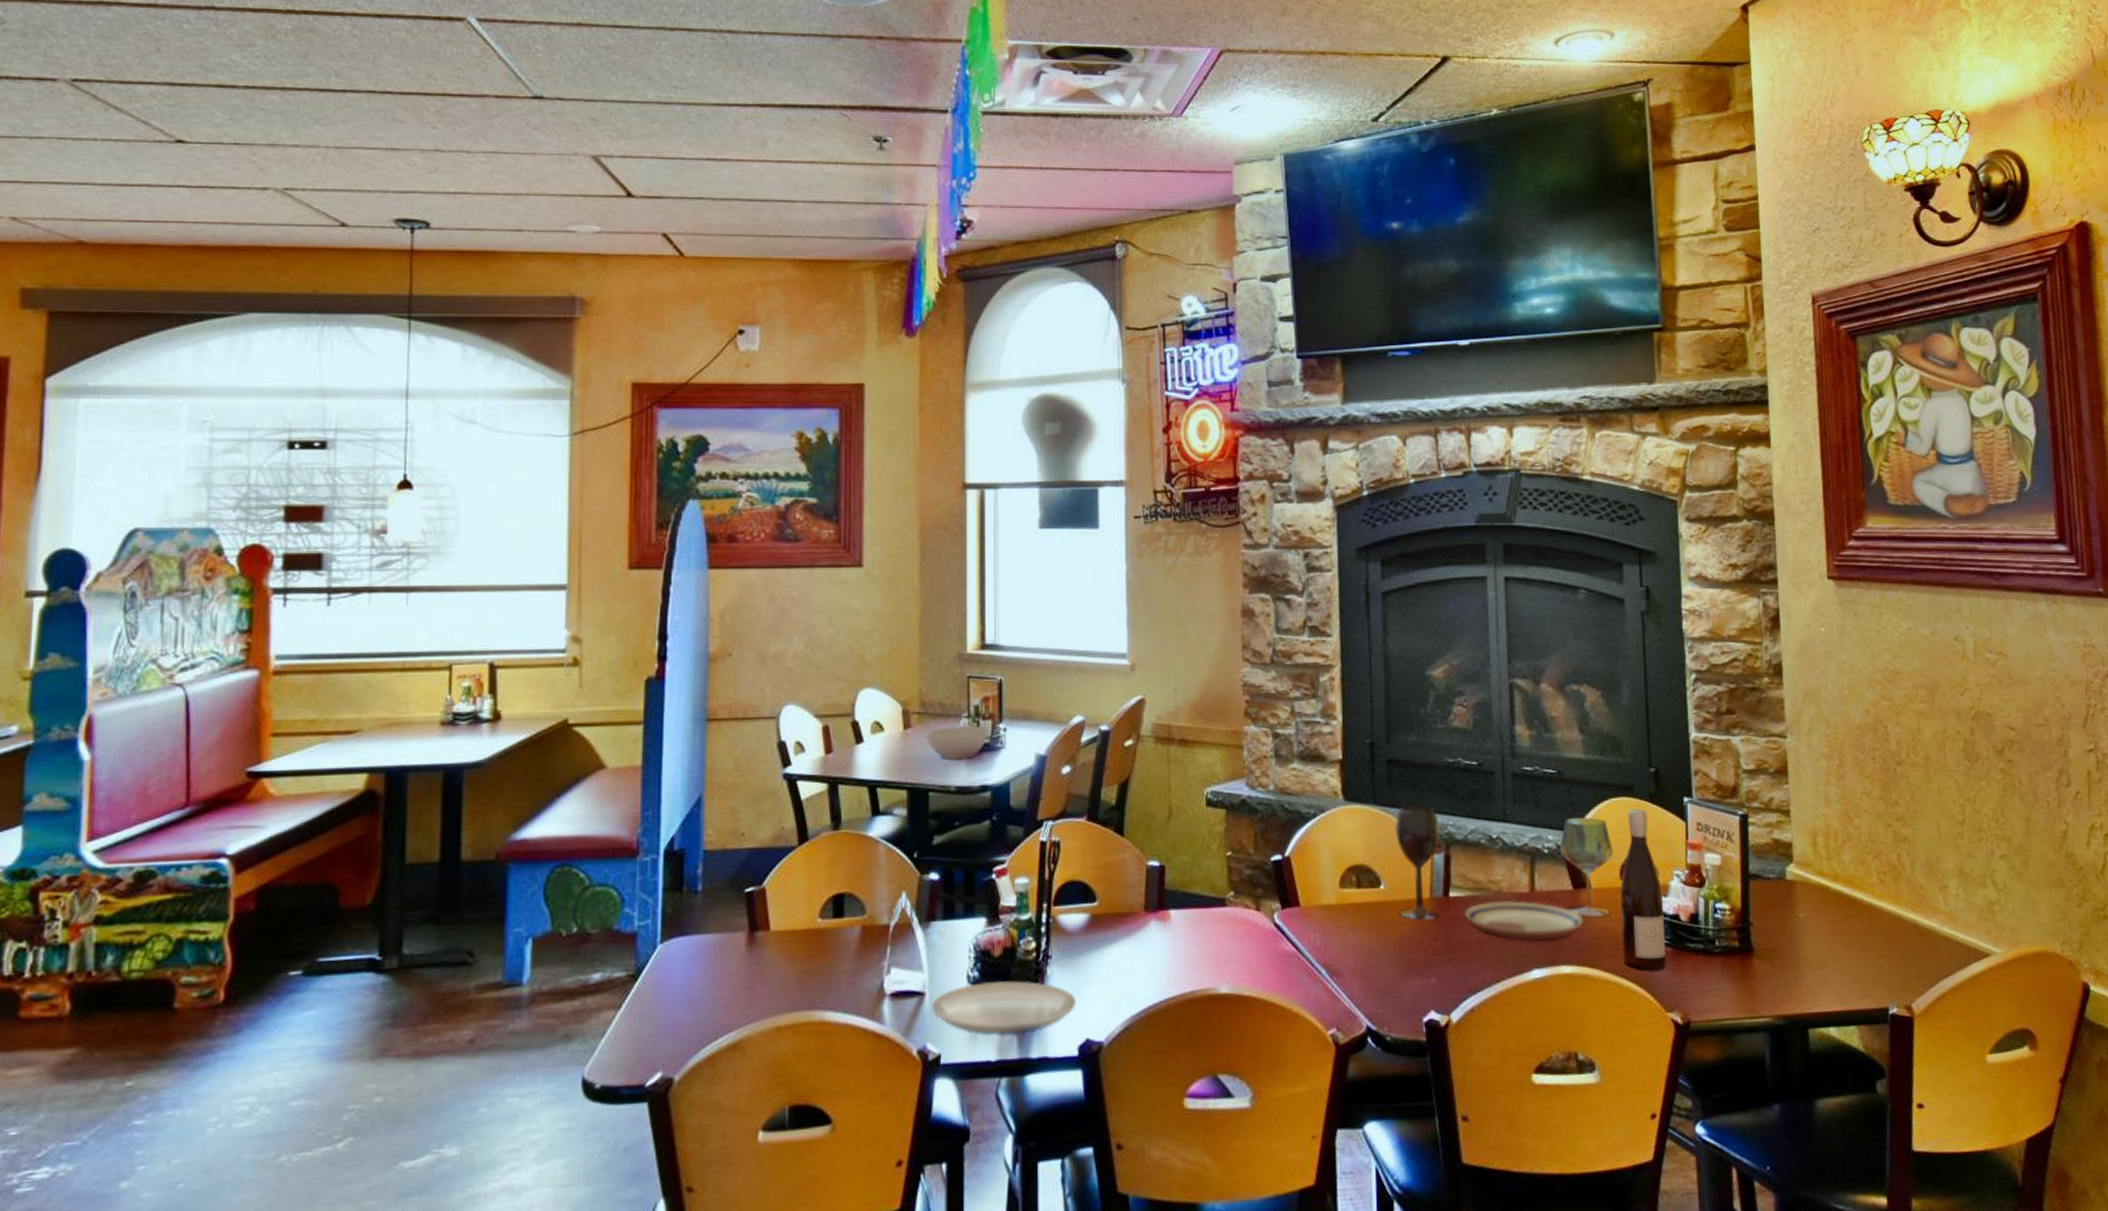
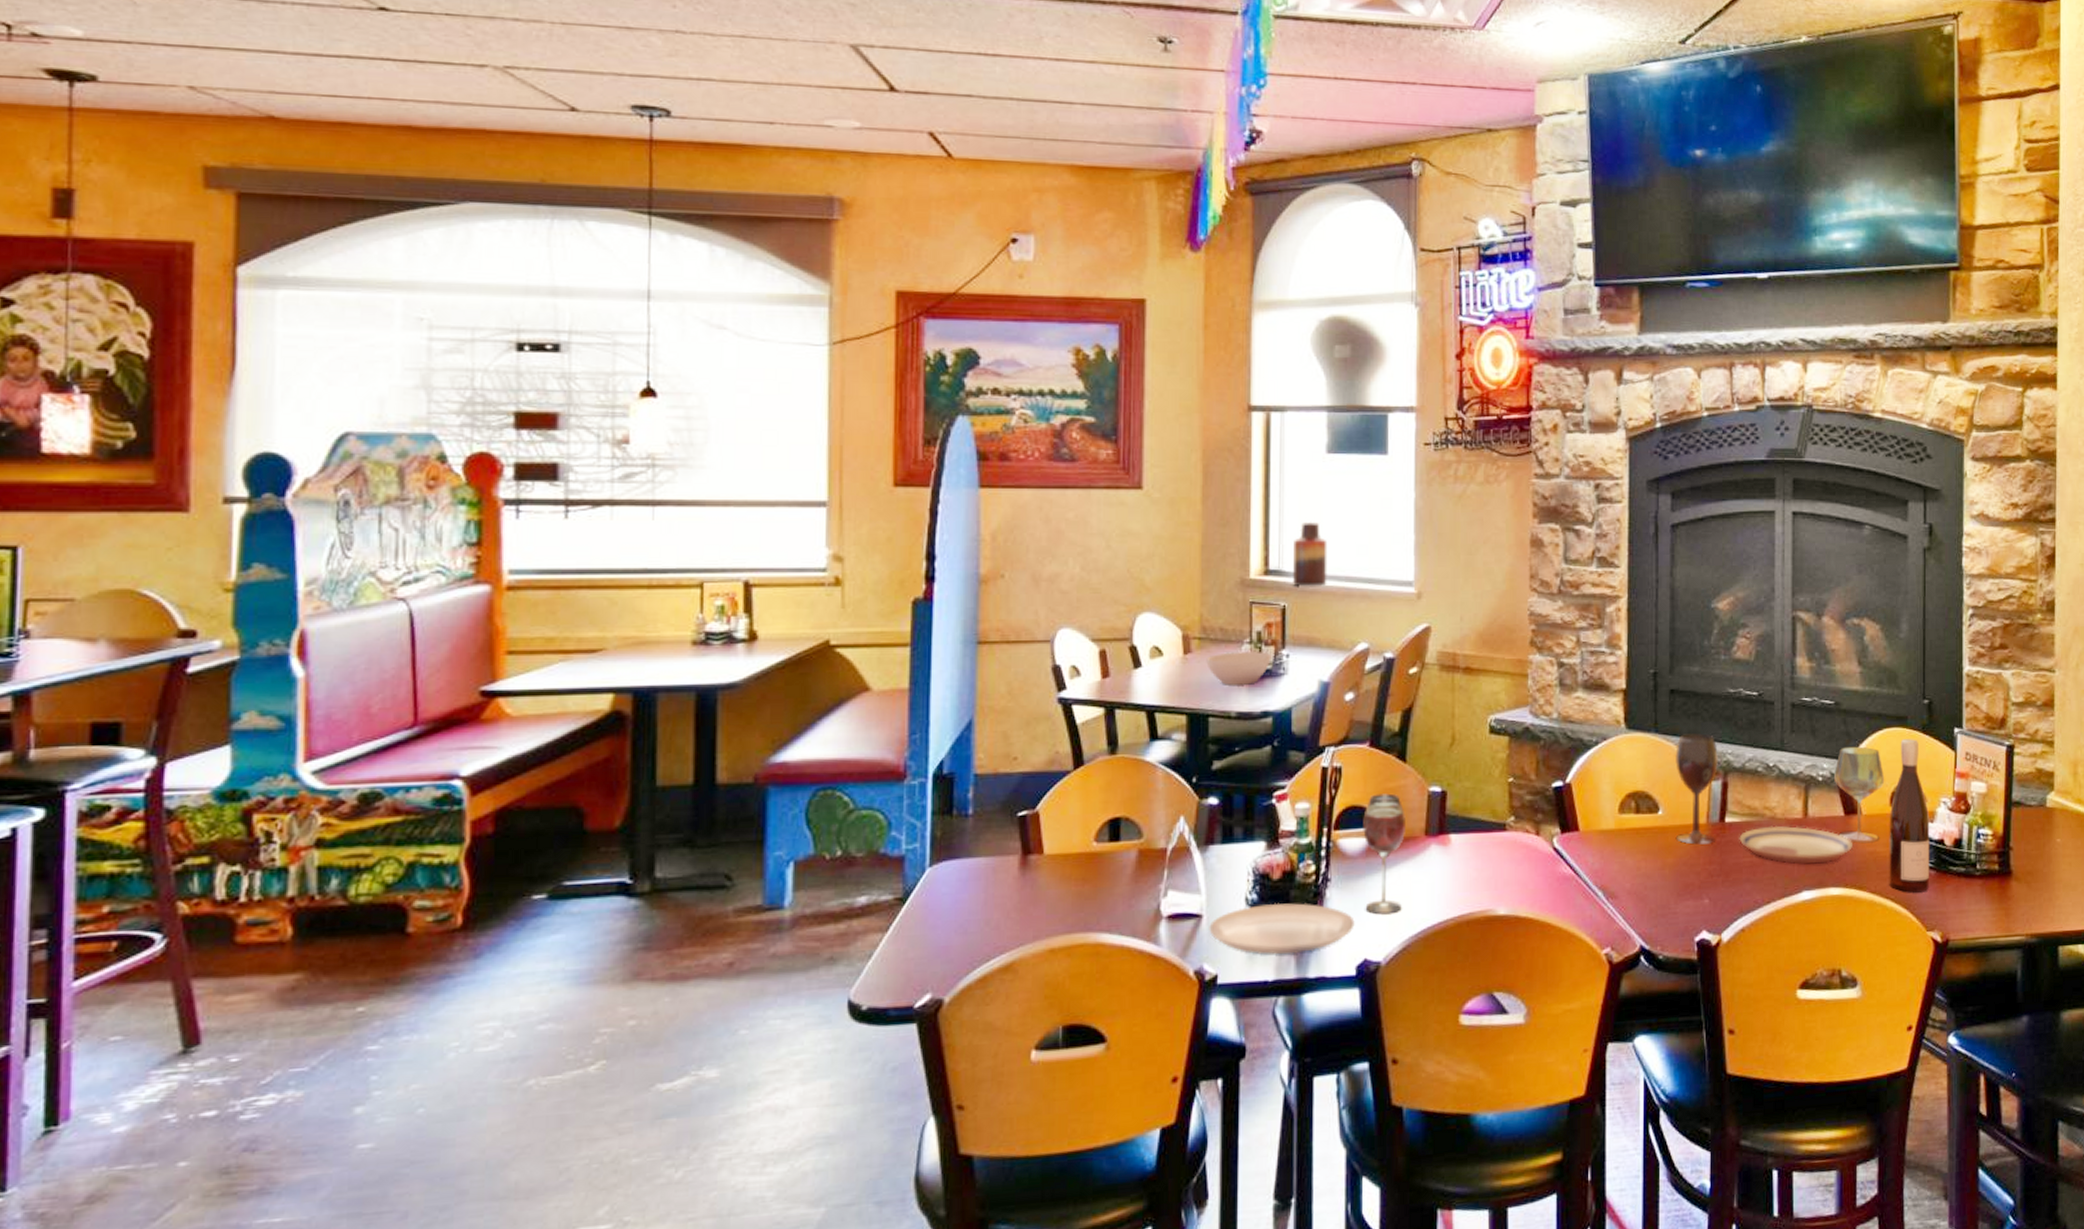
vase: none [1009,595,1042,661] -> present [1293,521,1328,587]
wineglass: none [1082,868,1125,992] -> present [1363,793,1405,914]

